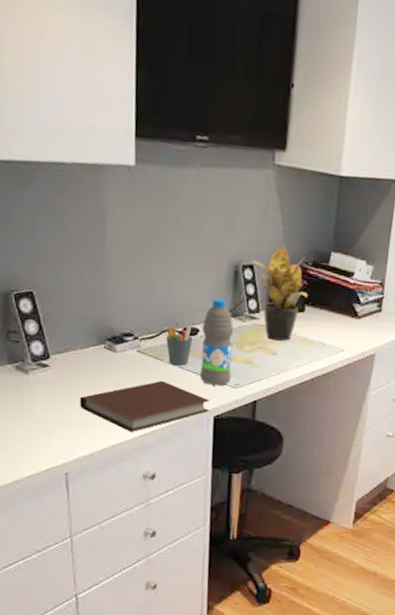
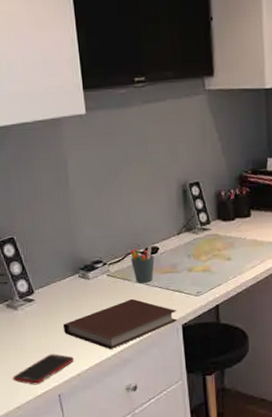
cell phone: none [14,428,88,460] -> present [13,354,74,385]
water bottle: present [200,298,234,386] -> none [161,217,193,297]
potted plant: present [251,246,308,341] -> none [197,160,252,247]

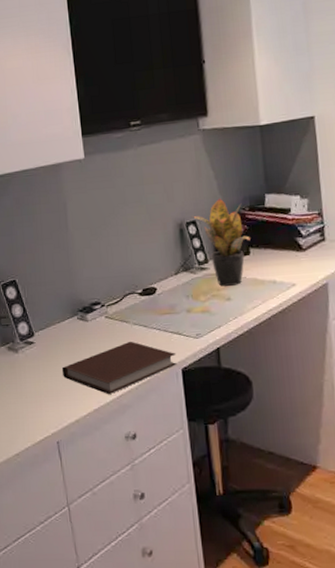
cell phone: present [13,354,74,385] -> none [12,398,72,431]
pen holder: present [130,246,155,283] -> none [128,287,152,325]
potted plant: none [197,160,252,247] -> present [193,198,250,286]

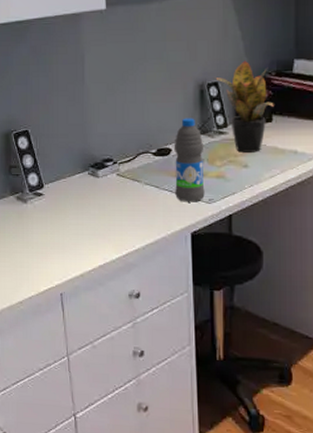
notebook: present [61,341,177,395] -> none [69,200,187,253]
water bottle: none [158,256,192,339] -> present [173,118,205,202]

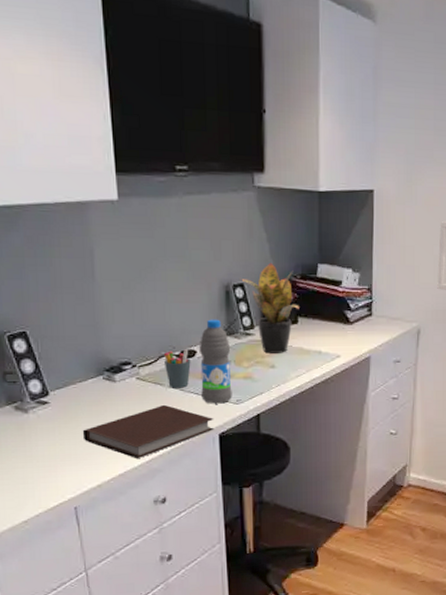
notebook: none [69,200,187,253] -> present [82,404,215,459]
pen holder: none [142,147,166,185] -> present [164,349,191,388]

